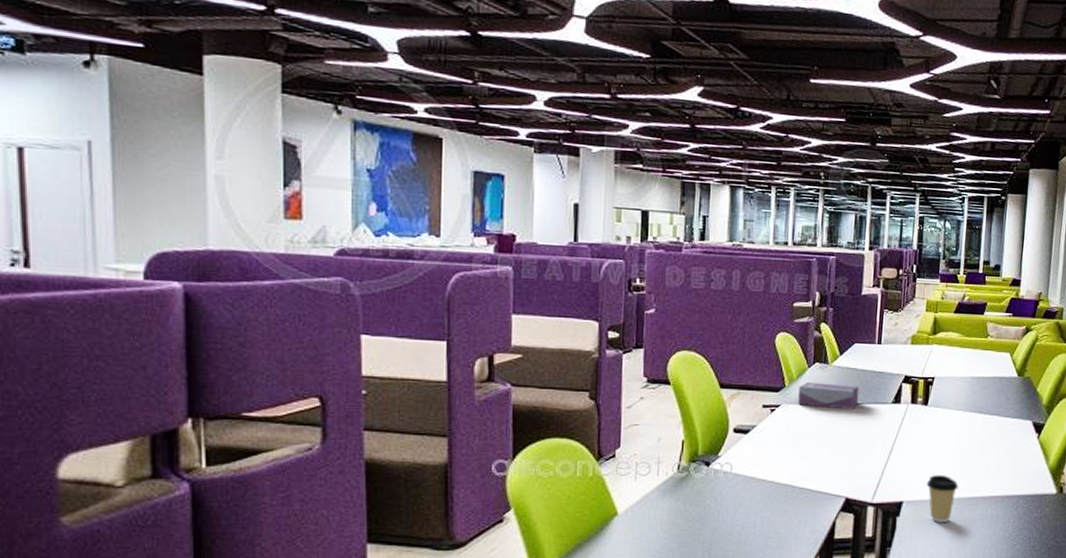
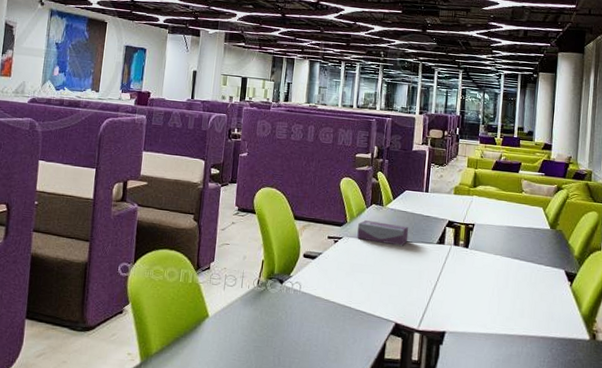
coffee cup: present [926,475,959,522] -> none [467,310,496,355]

